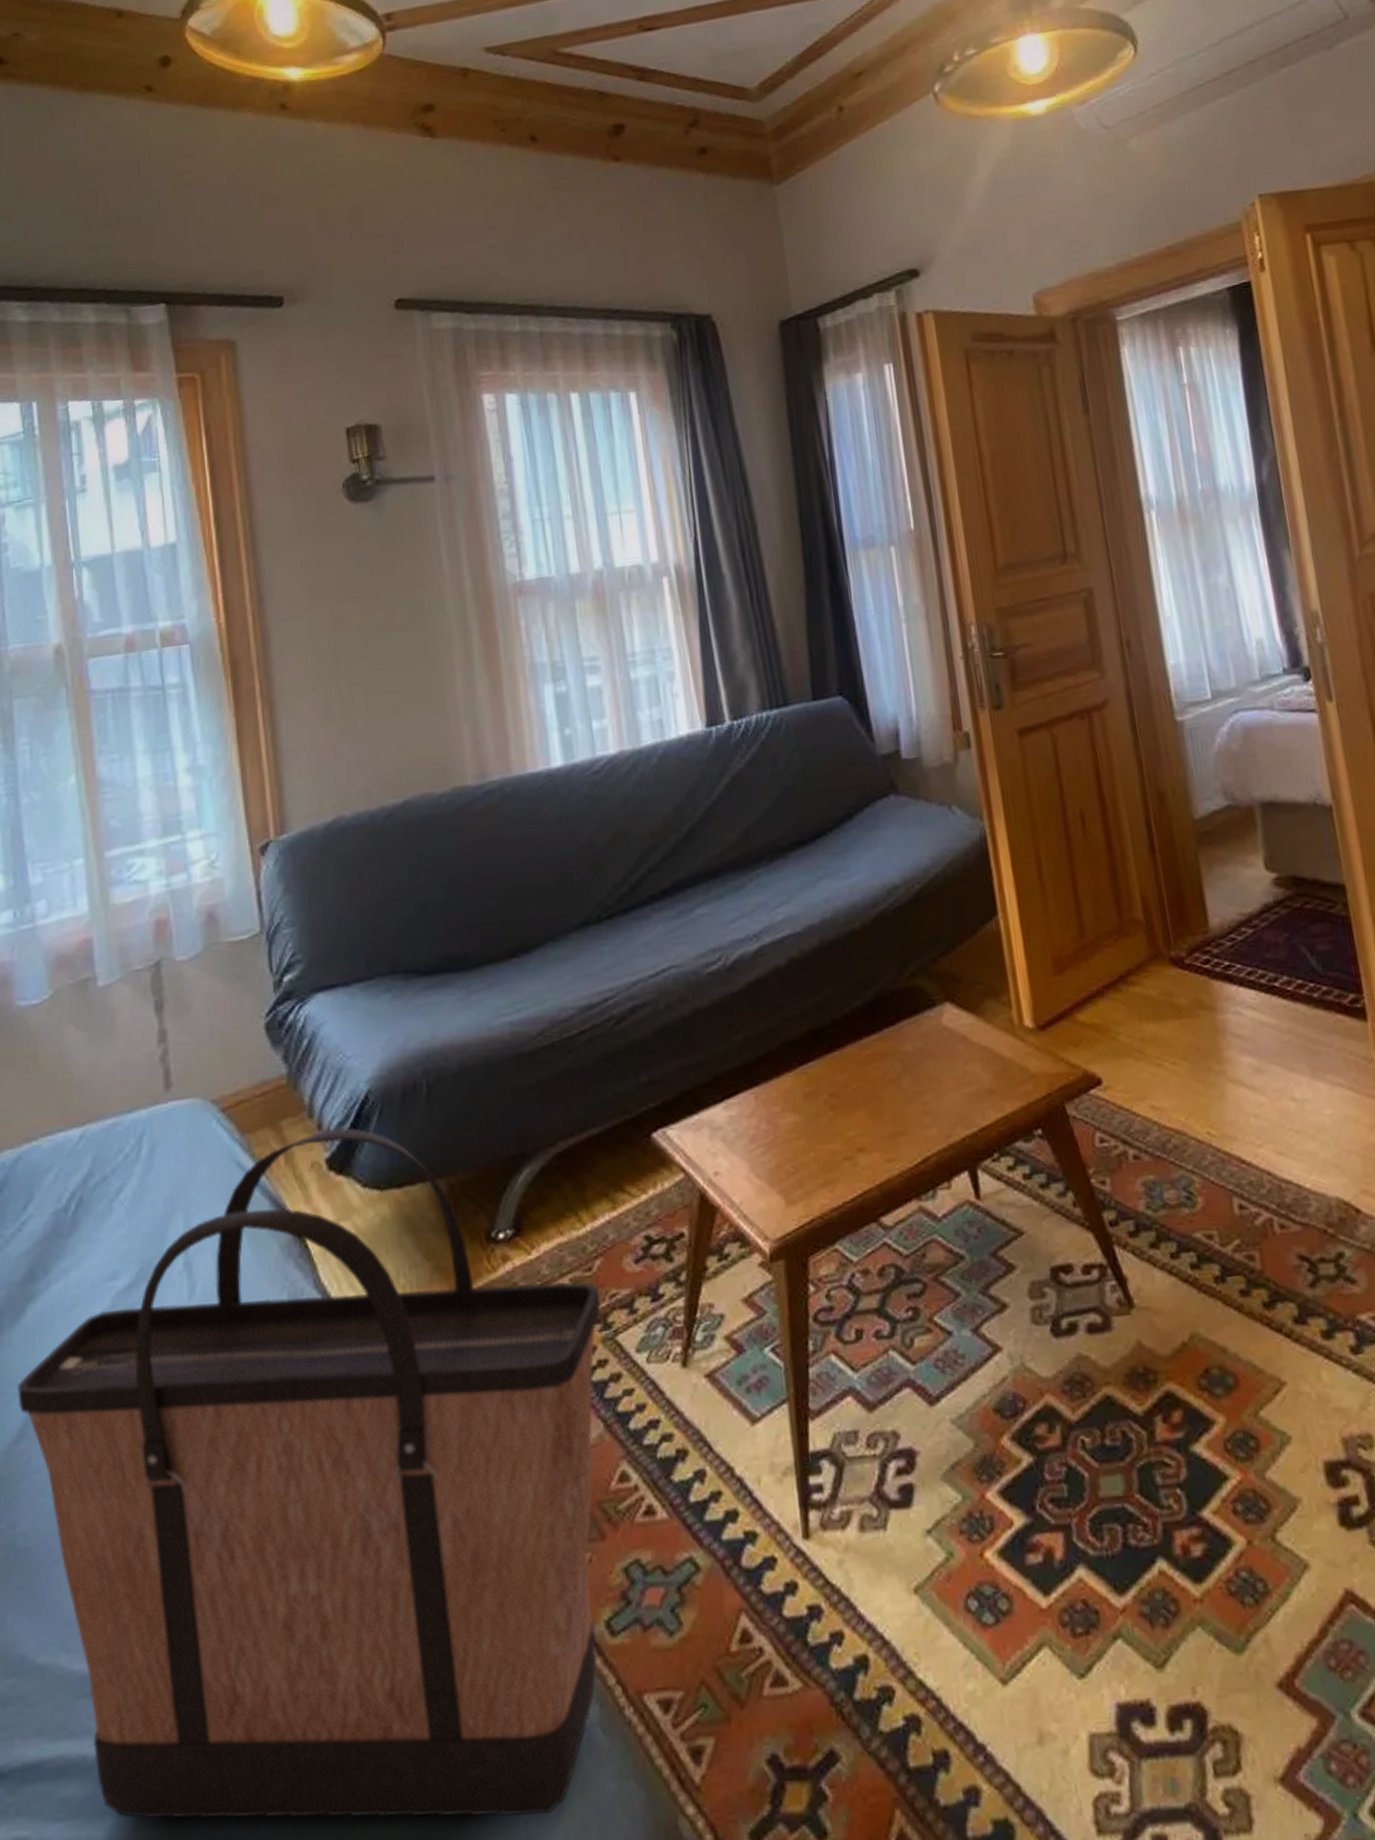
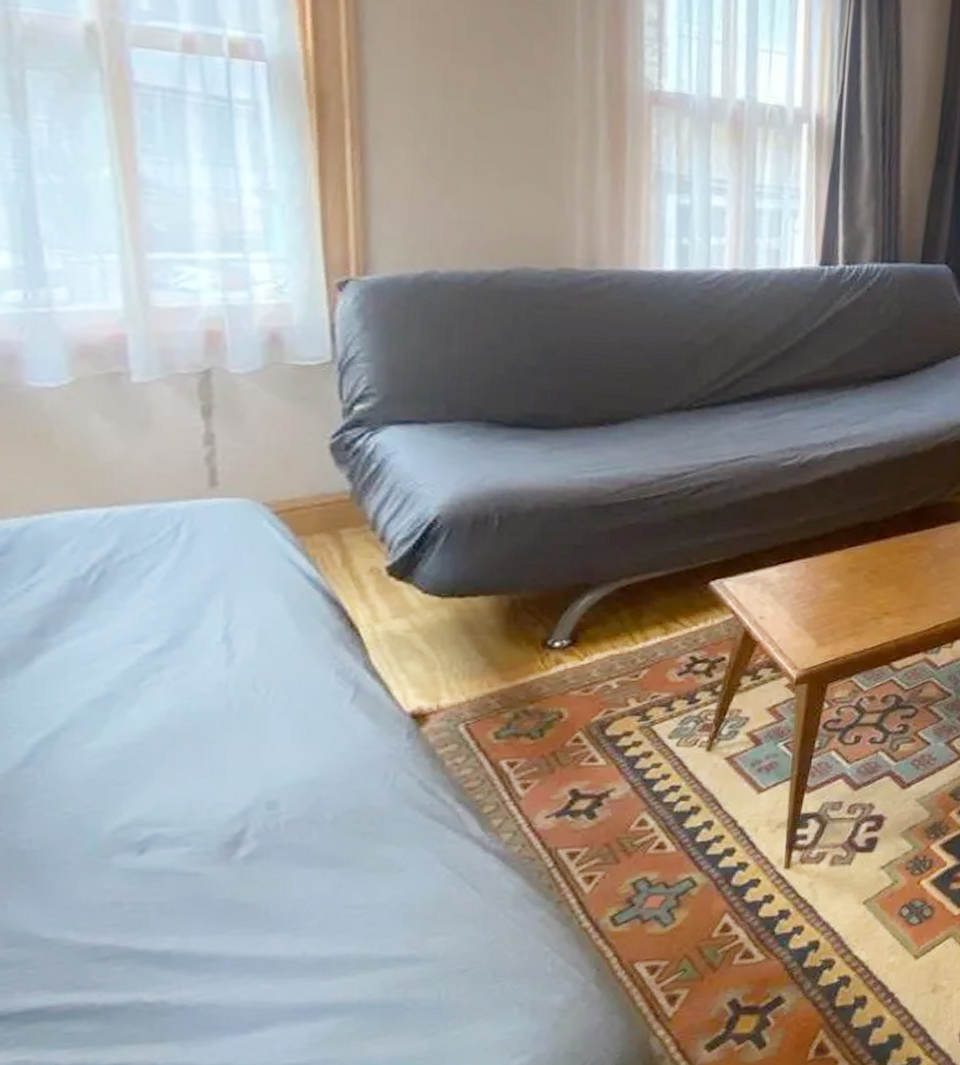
shopping bag: present [17,1127,602,1820] -> none [22,541,643,1046]

